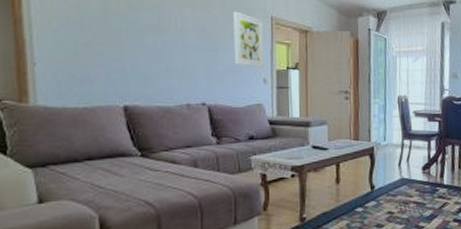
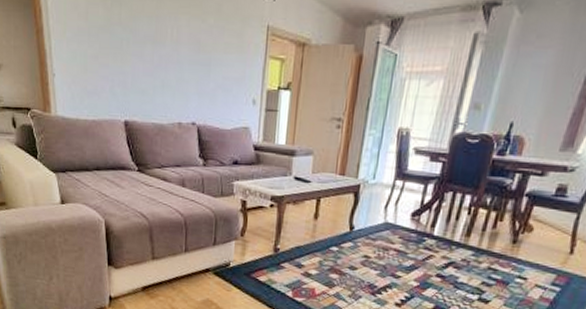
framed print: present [233,11,264,68] -> none [226,19,258,87]

